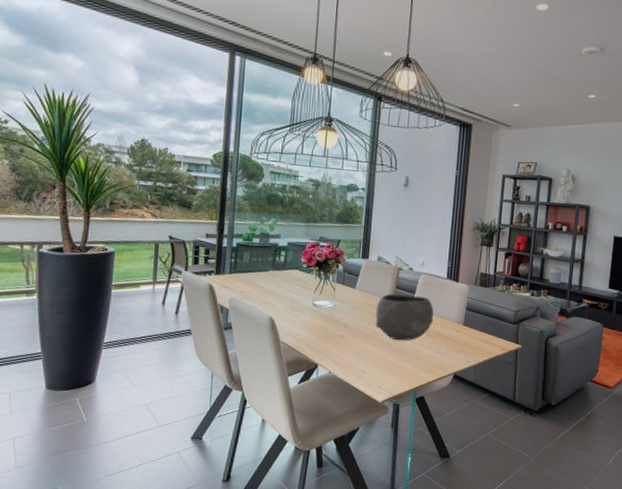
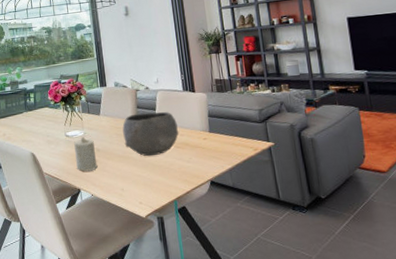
candle: none [318,308,343,347] -> present [74,136,98,172]

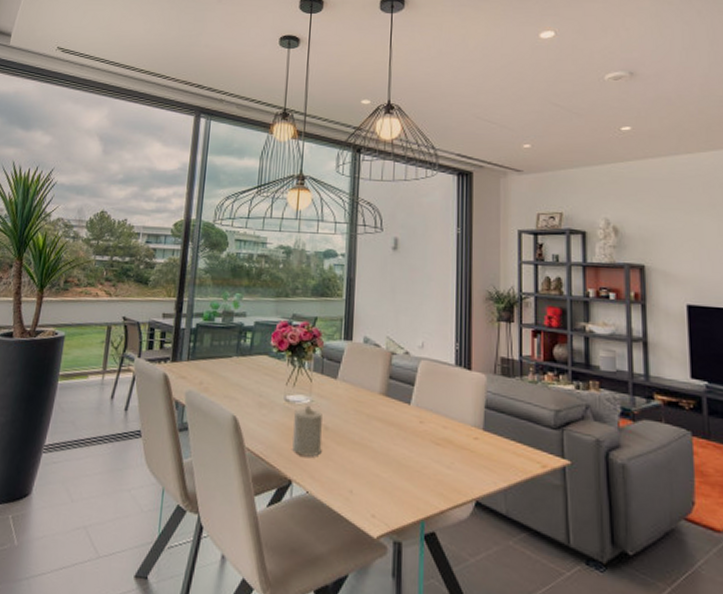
bowl: present [122,112,179,157] -> none [364,385,442,451]

